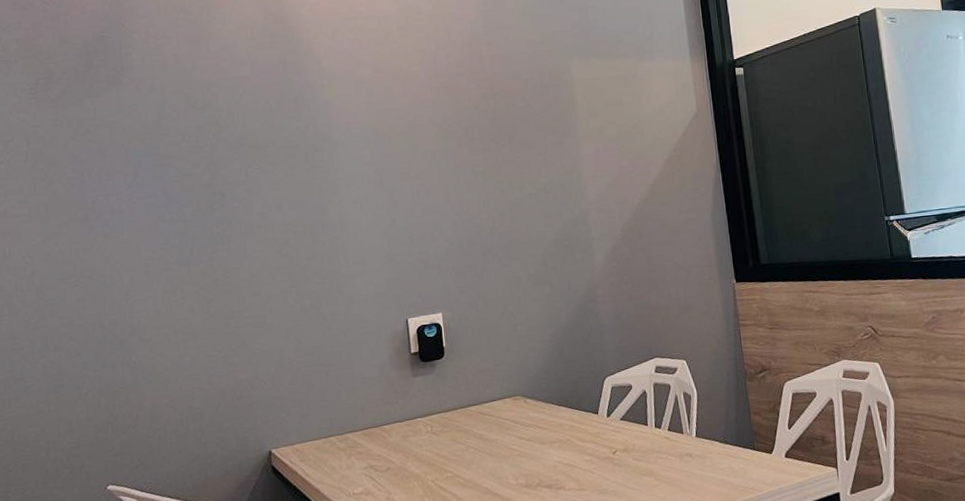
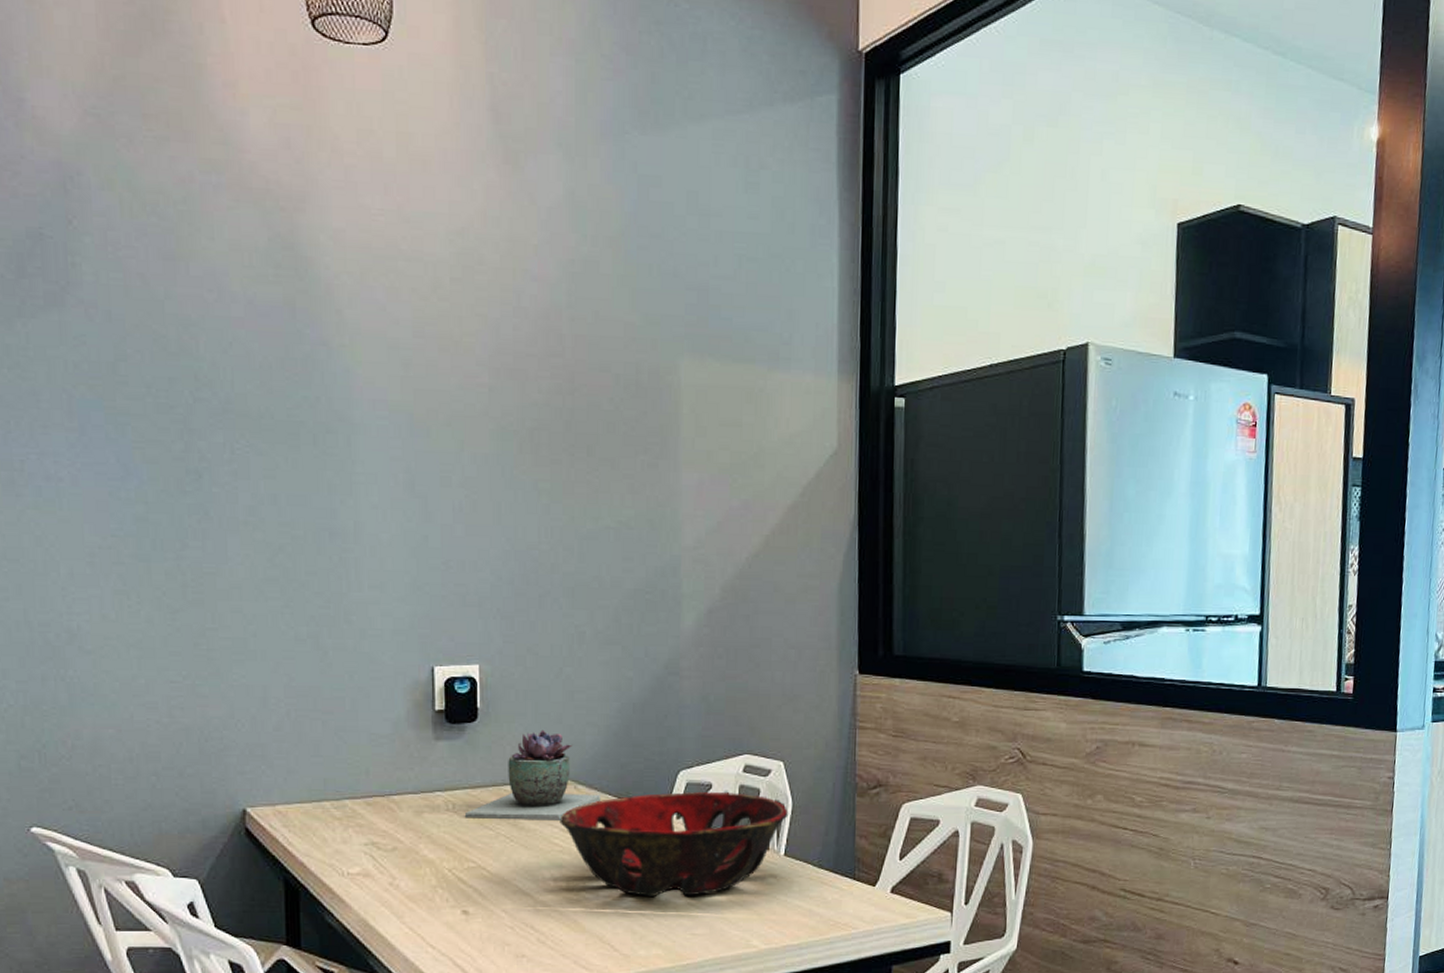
succulent plant: none [440,358,546,437] -> present [464,729,600,822]
decorative bowl: none [515,390,695,484] -> present [560,792,789,896]

